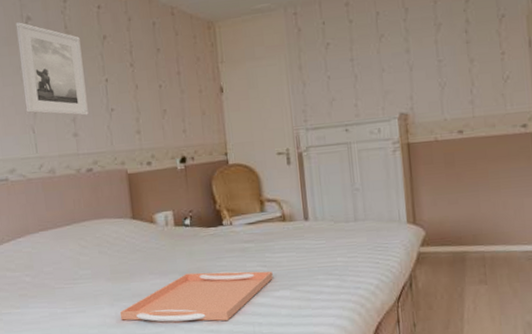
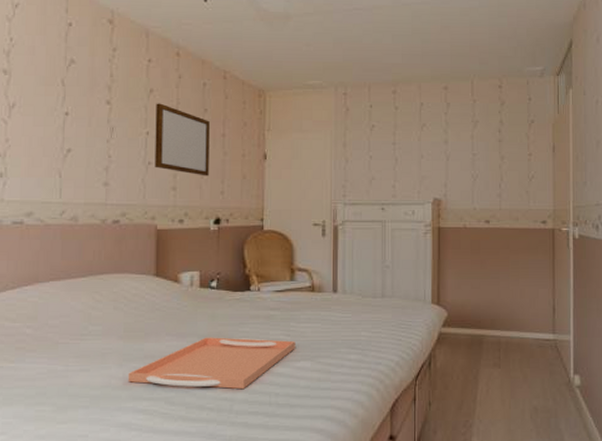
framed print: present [15,22,89,116] -> none [55,64,125,166]
writing board: none [110,48,170,117] -> present [155,103,210,176]

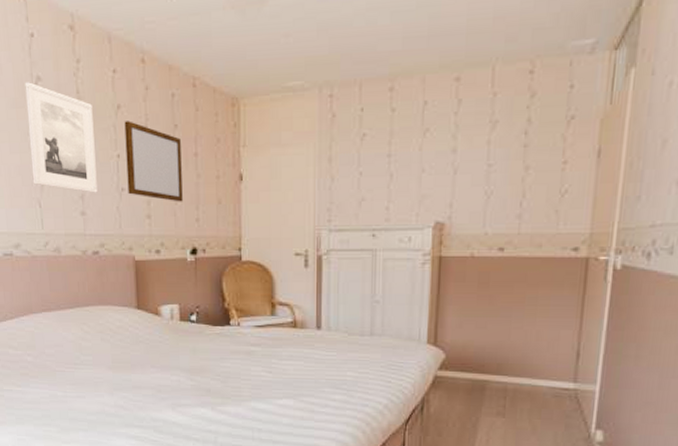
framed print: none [55,64,125,166] -> present [25,82,98,193]
serving tray: present [127,337,295,389] -> none [119,371,277,422]

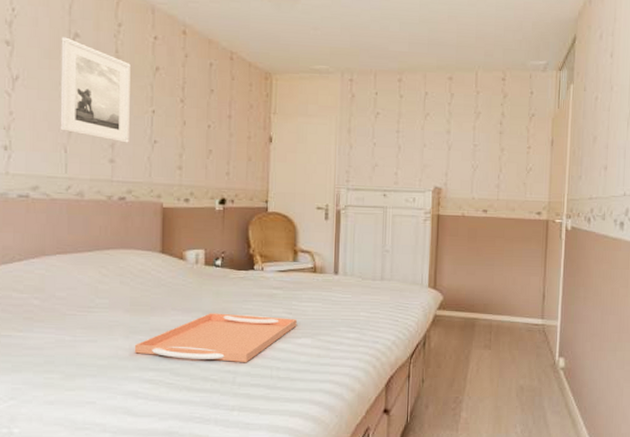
serving tray: none [119,371,277,422] -> present [134,313,297,362]
writing board: present [124,121,183,202] -> none [160,81,216,157]

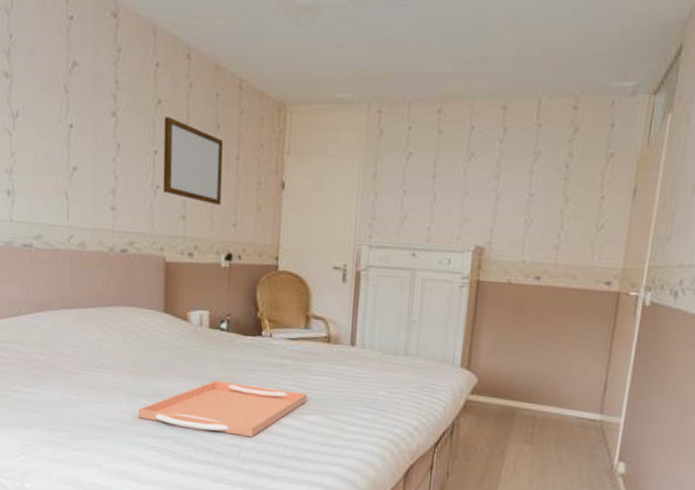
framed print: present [60,37,131,143] -> none [59,66,131,189]
writing board: none [160,81,216,157] -> present [163,116,223,206]

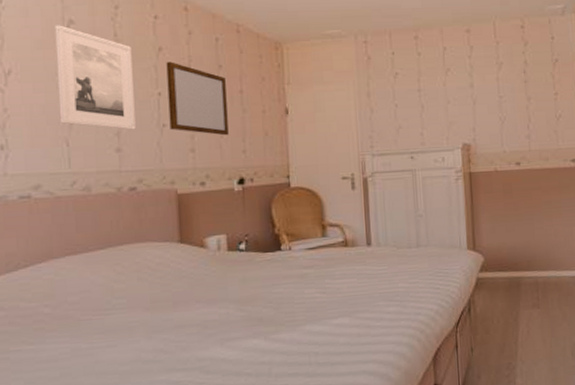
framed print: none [59,66,131,189] -> present [54,25,136,130]
serving tray: present [137,381,307,437] -> none [158,298,332,355]

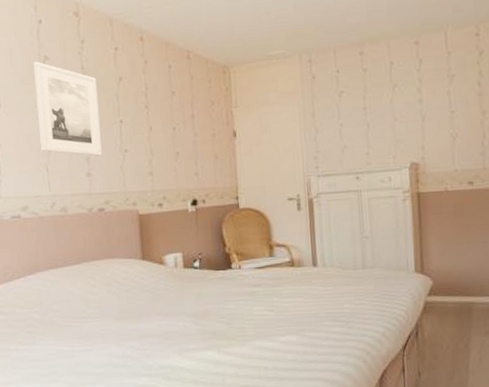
writing board: present [166,61,229,136] -> none [126,90,182,159]

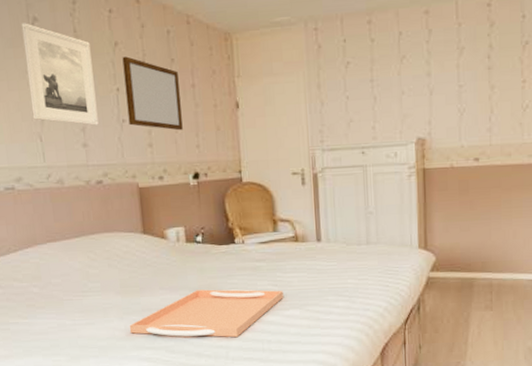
writing board: none [126,90,182,159] -> present [122,56,183,131]
serving tray: none [126,314,280,364] -> present [129,289,283,337]

